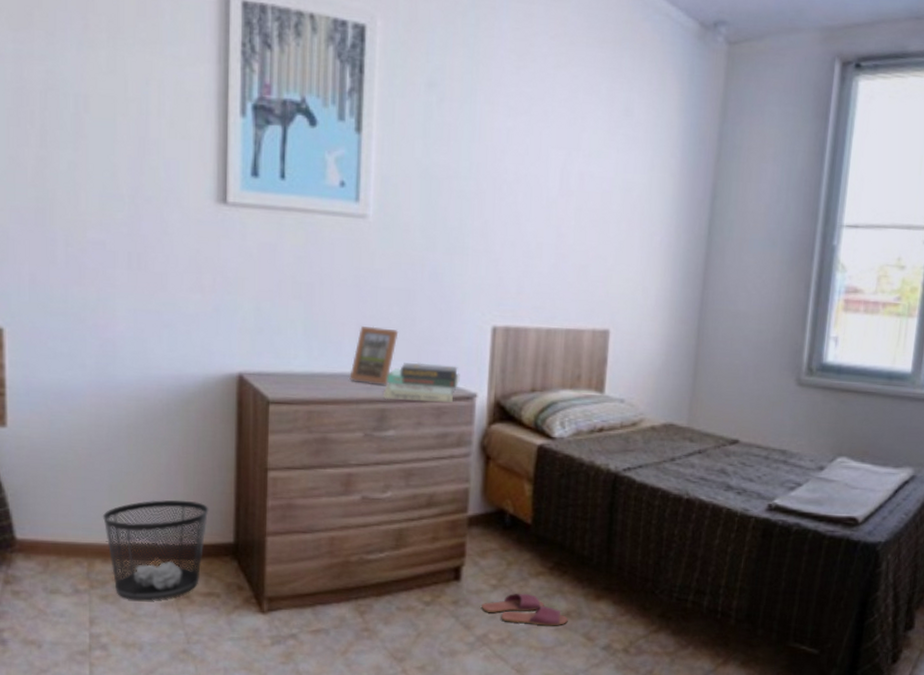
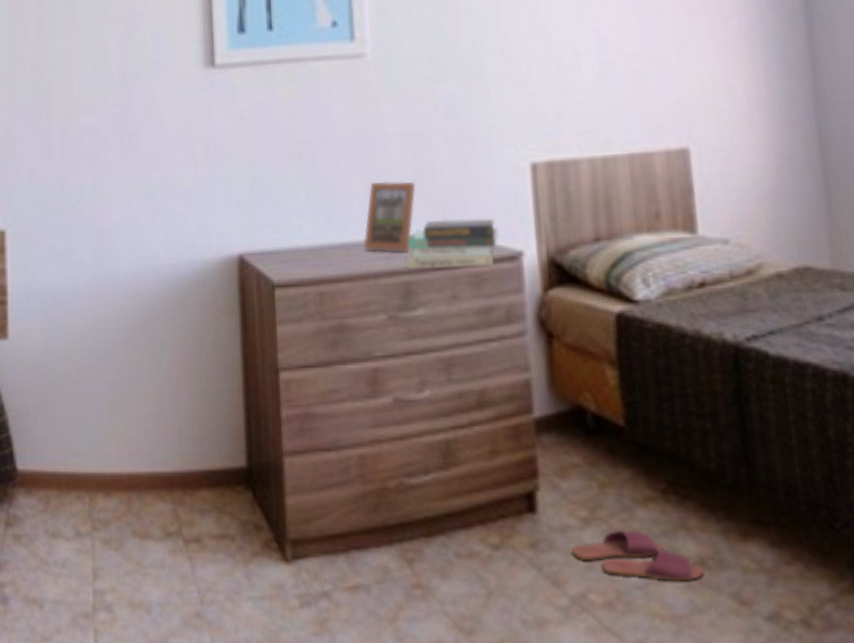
waste bin: present [102,499,209,601] -> none [102,414,216,546]

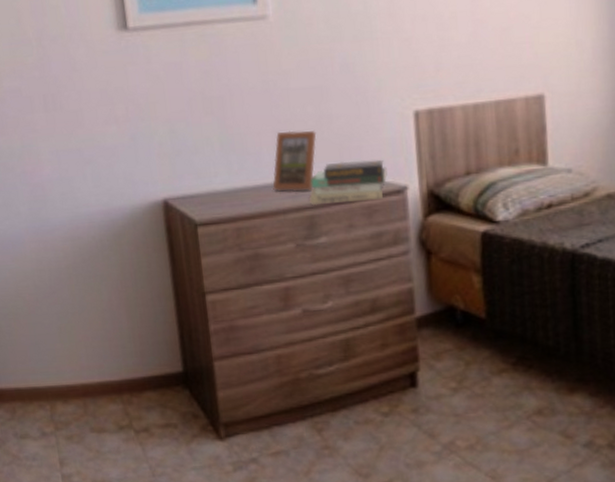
slippers: present [571,530,704,582] -> none [444,393,541,427]

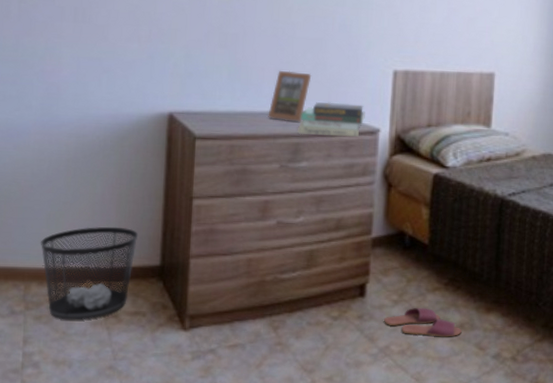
waste bin: none [56,334,155,438] -> present [40,226,139,320]
slippers: none [444,393,541,427] -> present [384,307,462,337]

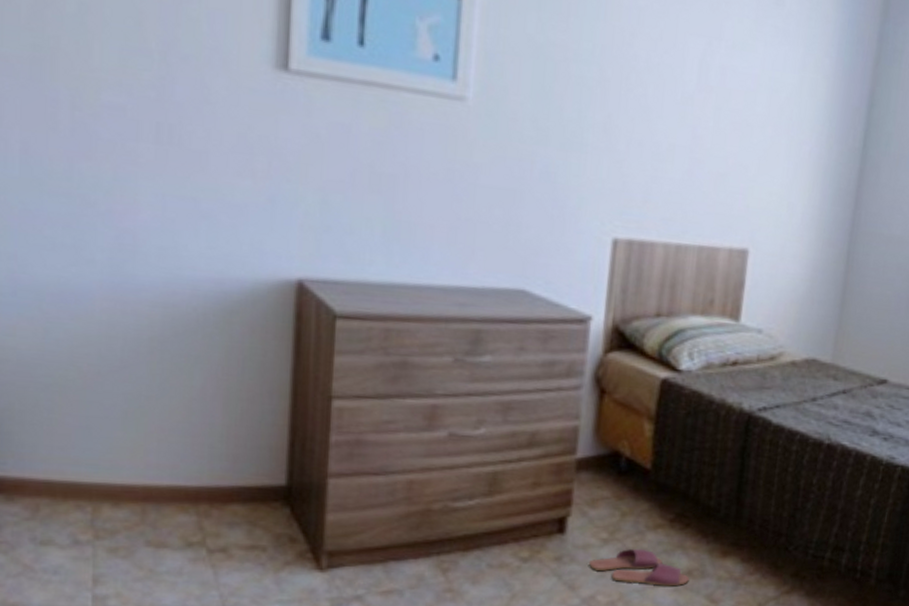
waste bin: present [40,226,139,320] -> none [113,431,255,555]
picture frame: present [268,70,312,122] -> none [438,229,500,302]
books: present [298,102,365,137] -> none [479,276,573,325]

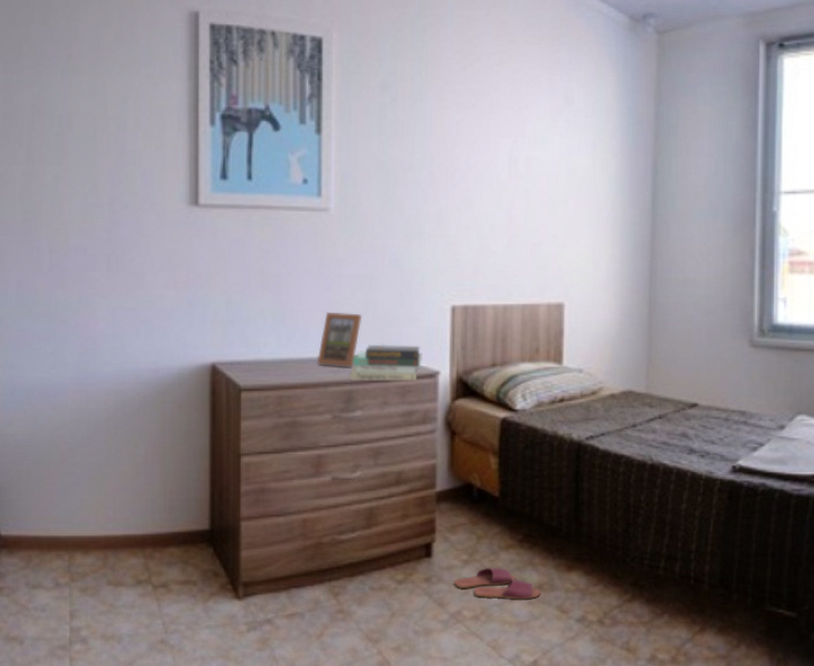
picture frame: none [438,229,500,302] -> present [317,312,362,367]
books: none [479,276,573,325] -> present [350,344,423,382]

